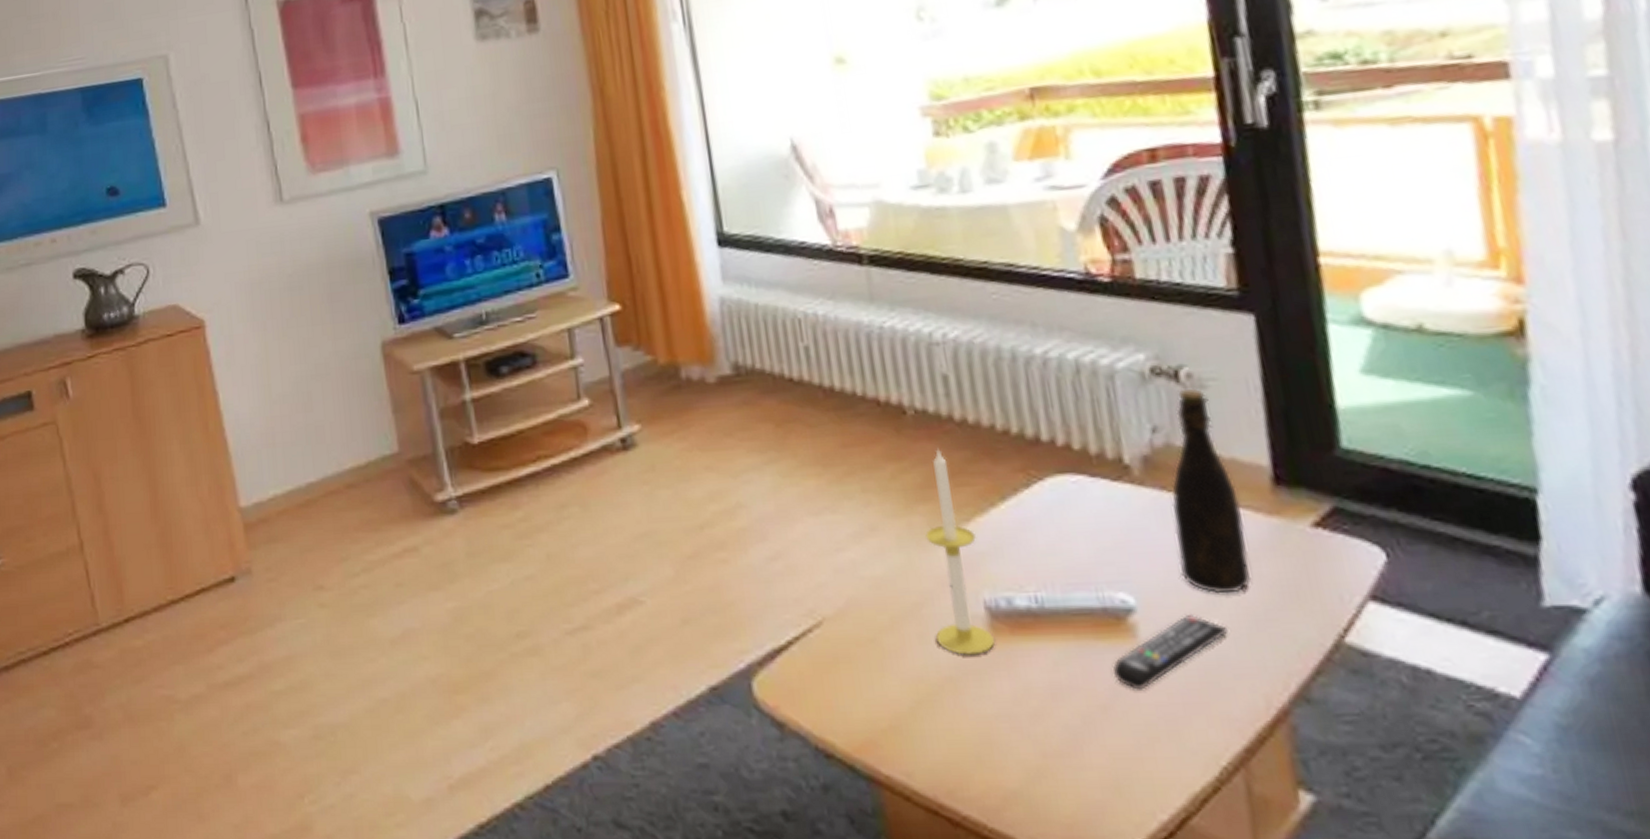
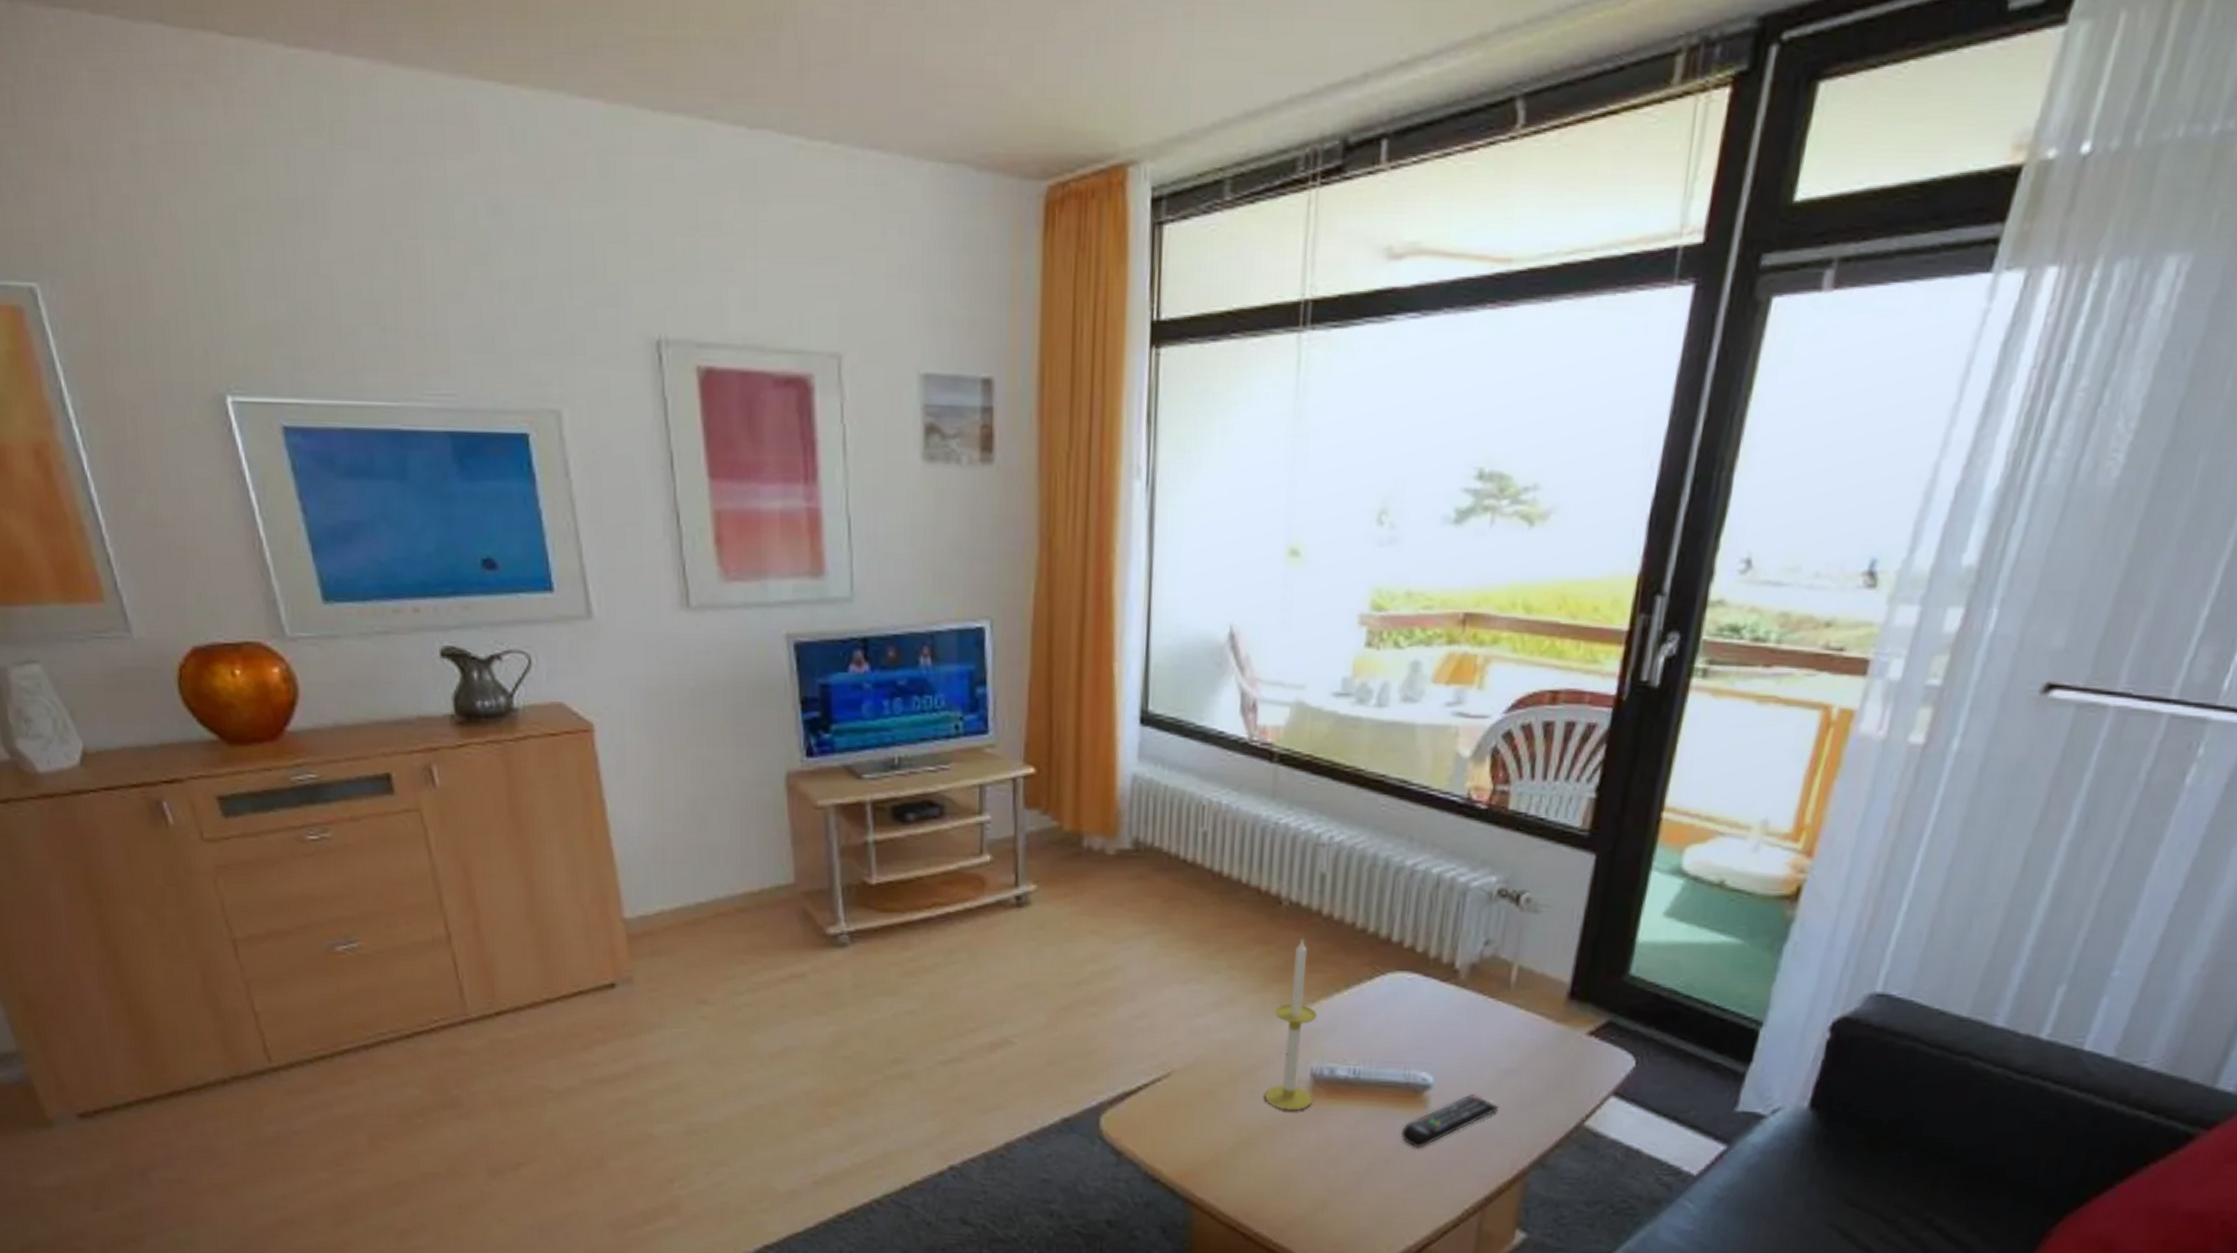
bottle: present [1171,388,1252,594] -> none [1475,911,1538,1081]

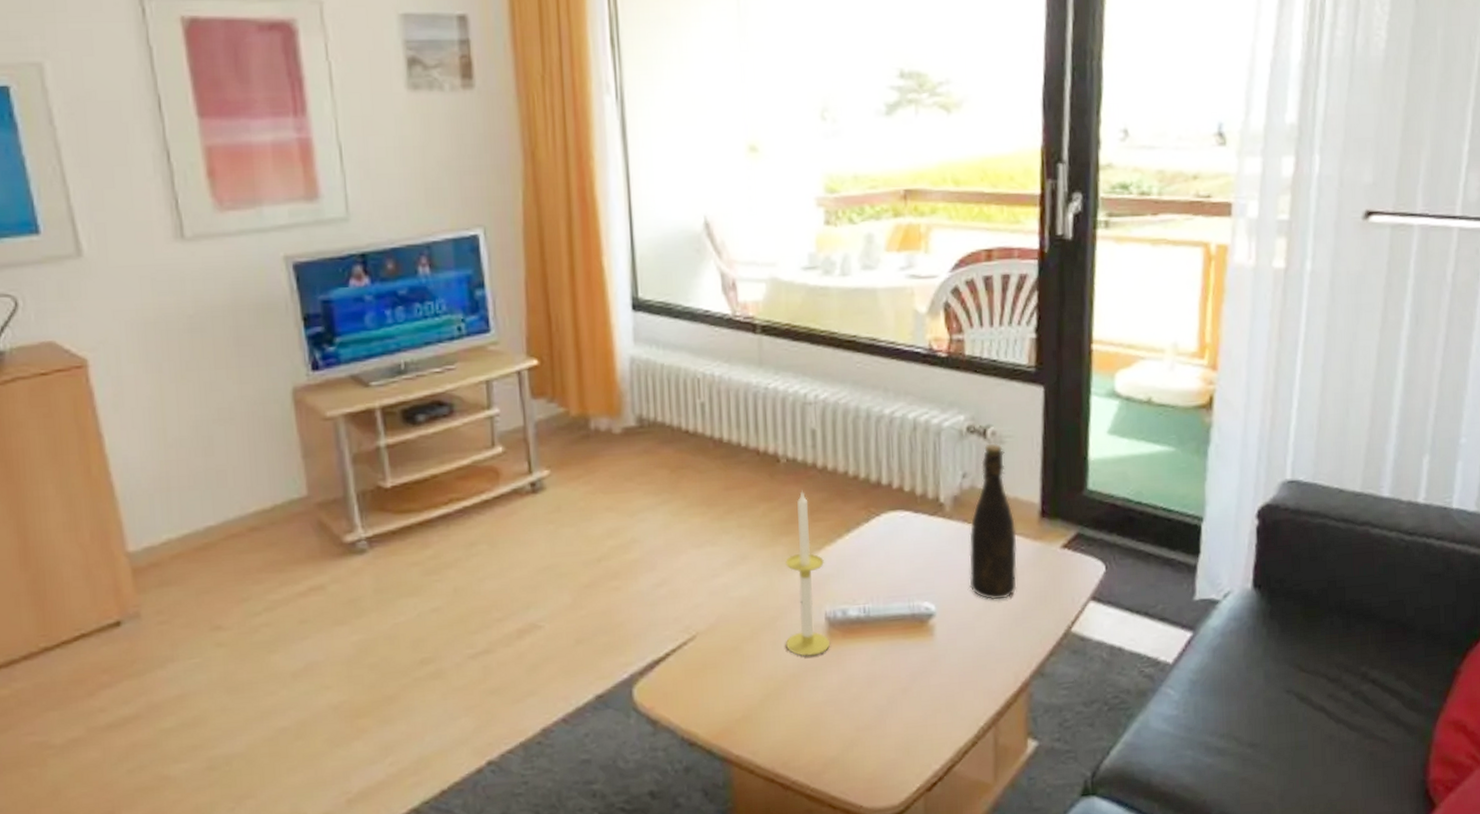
remote control: present [1400,1093,1499,1149] -> none [913,615,996,675]
bottle: none [1475,911,1538,1081] -> present [969,443,1017,600]

